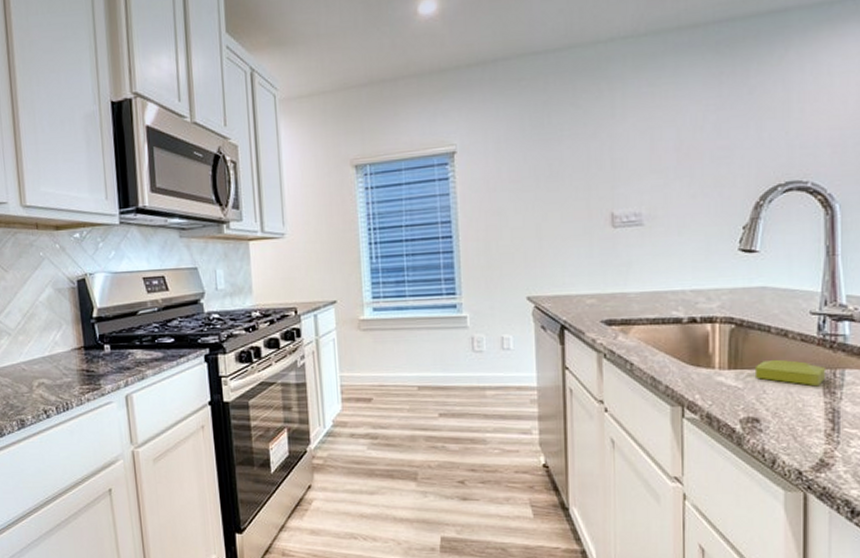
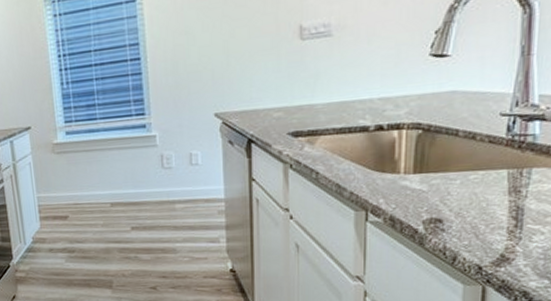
sponge: present [754,359,842,387] -> none [439,161,529,186]

